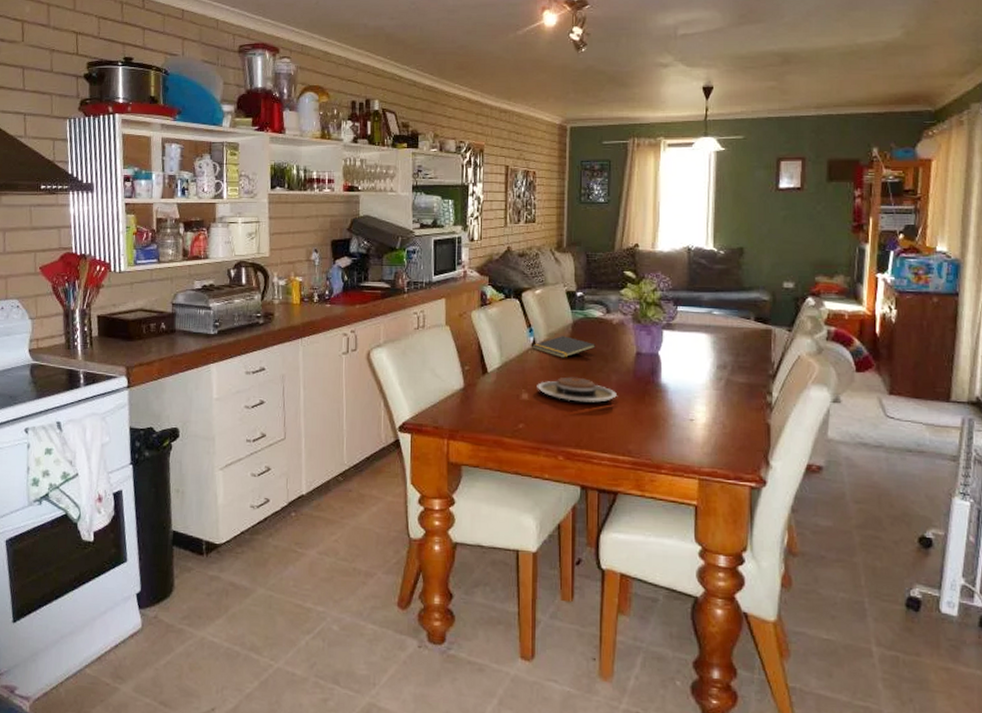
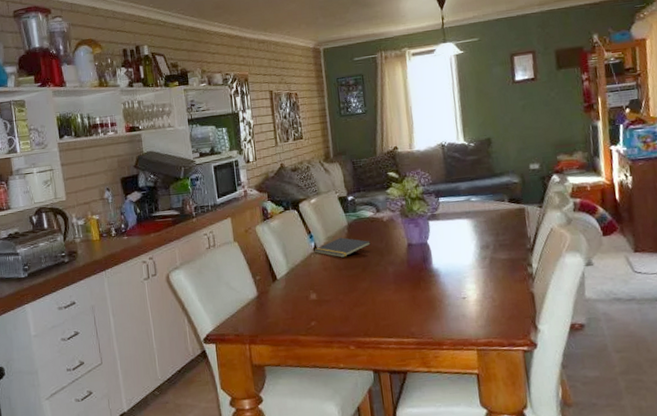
plate: present [537,376,617,403] -> none [323,273,395,295]

